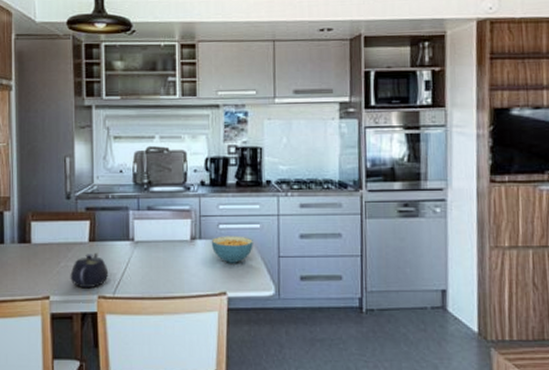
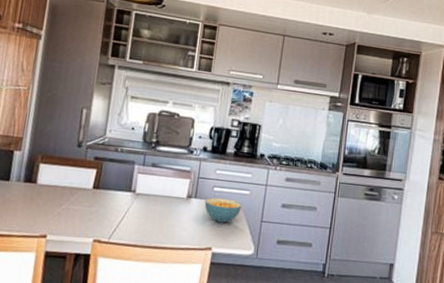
teapot: present [70,252,109,287] -> none [69,199,108,232]

